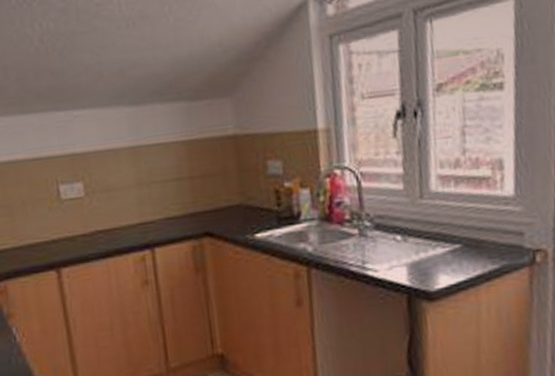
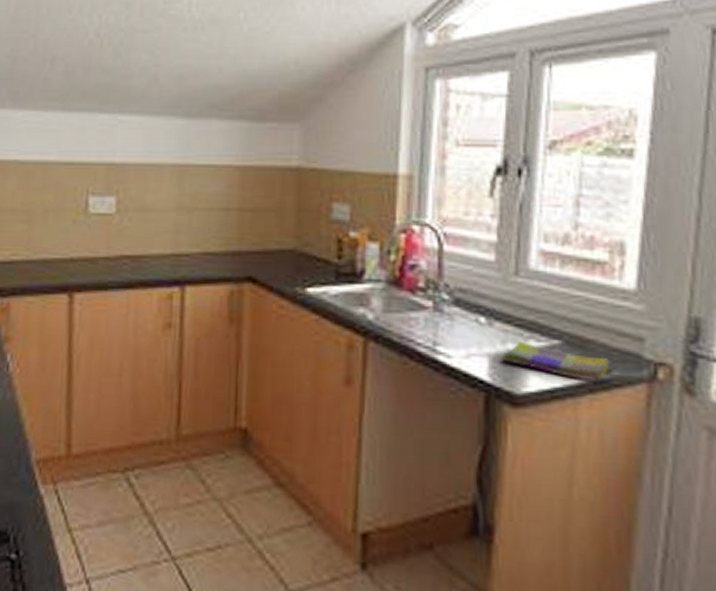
dish towel: none [416,249,502,272] -> present [501,340,612,382]

